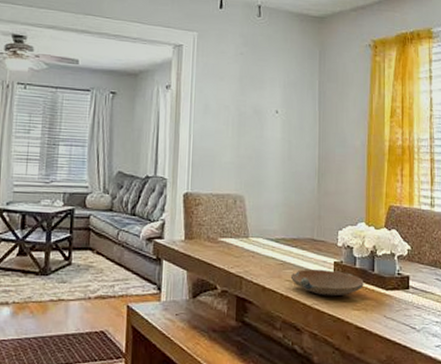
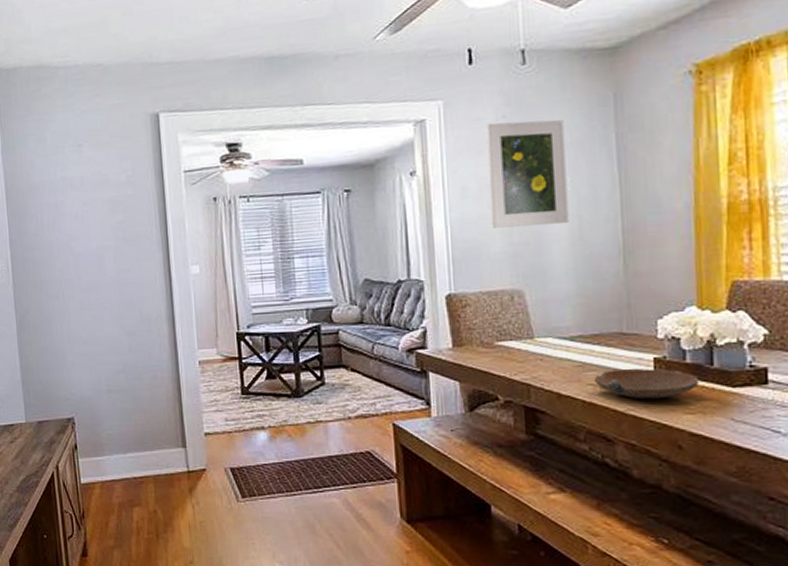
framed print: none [225,57,284,146] -> present [486,119,569,228]

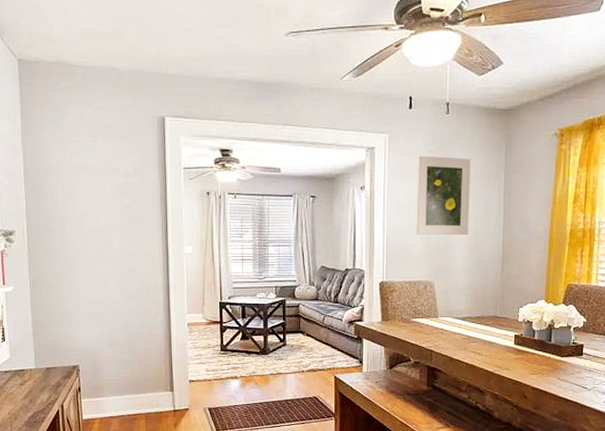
bowl: present [593,368,699,400] -> none [475,341,541,364]

